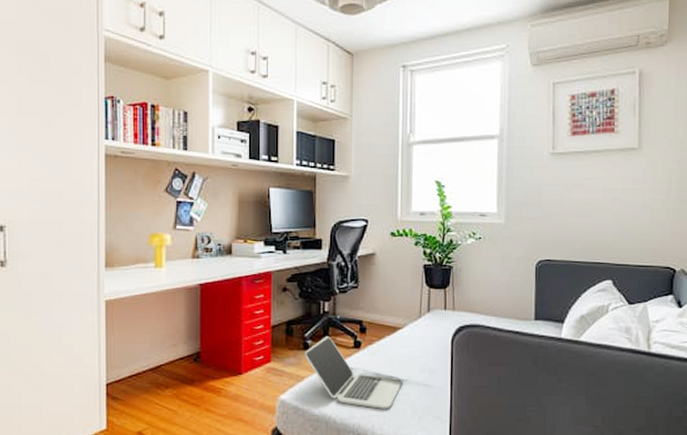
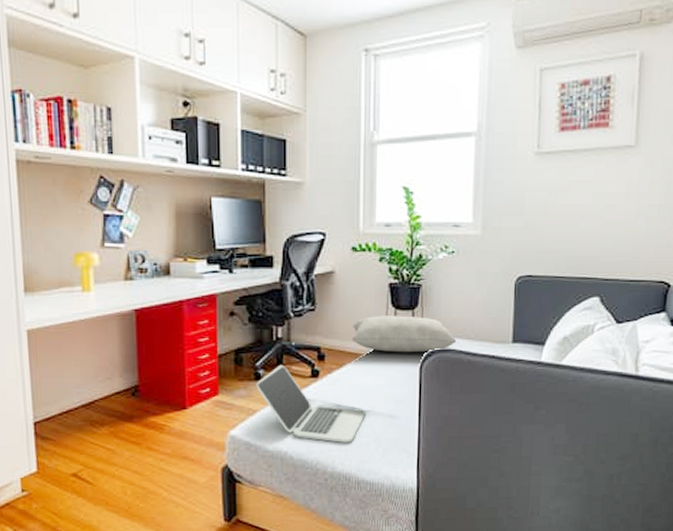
cushion: none [391,293,485,327] -> present [353,315,457,353]

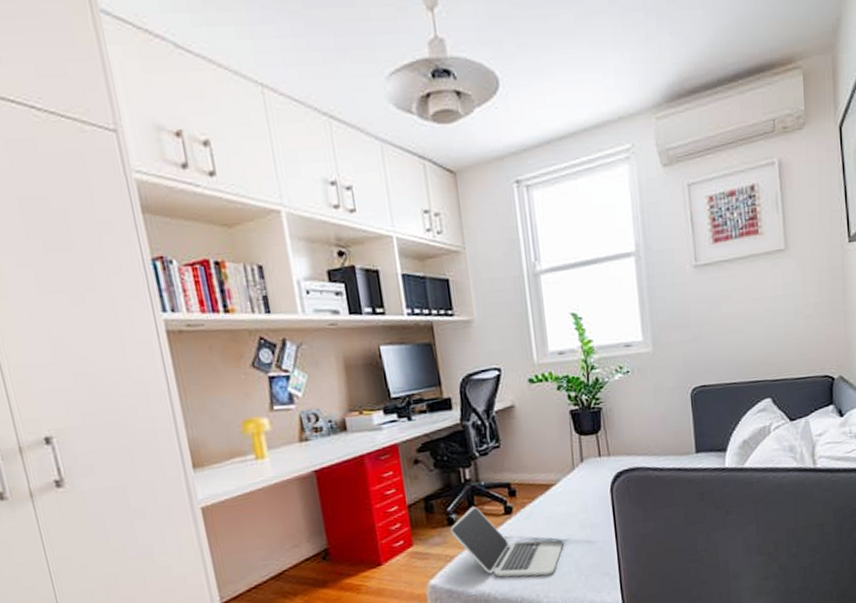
cushion: present [353,315,457,353] -> none [539,439,643,479]

